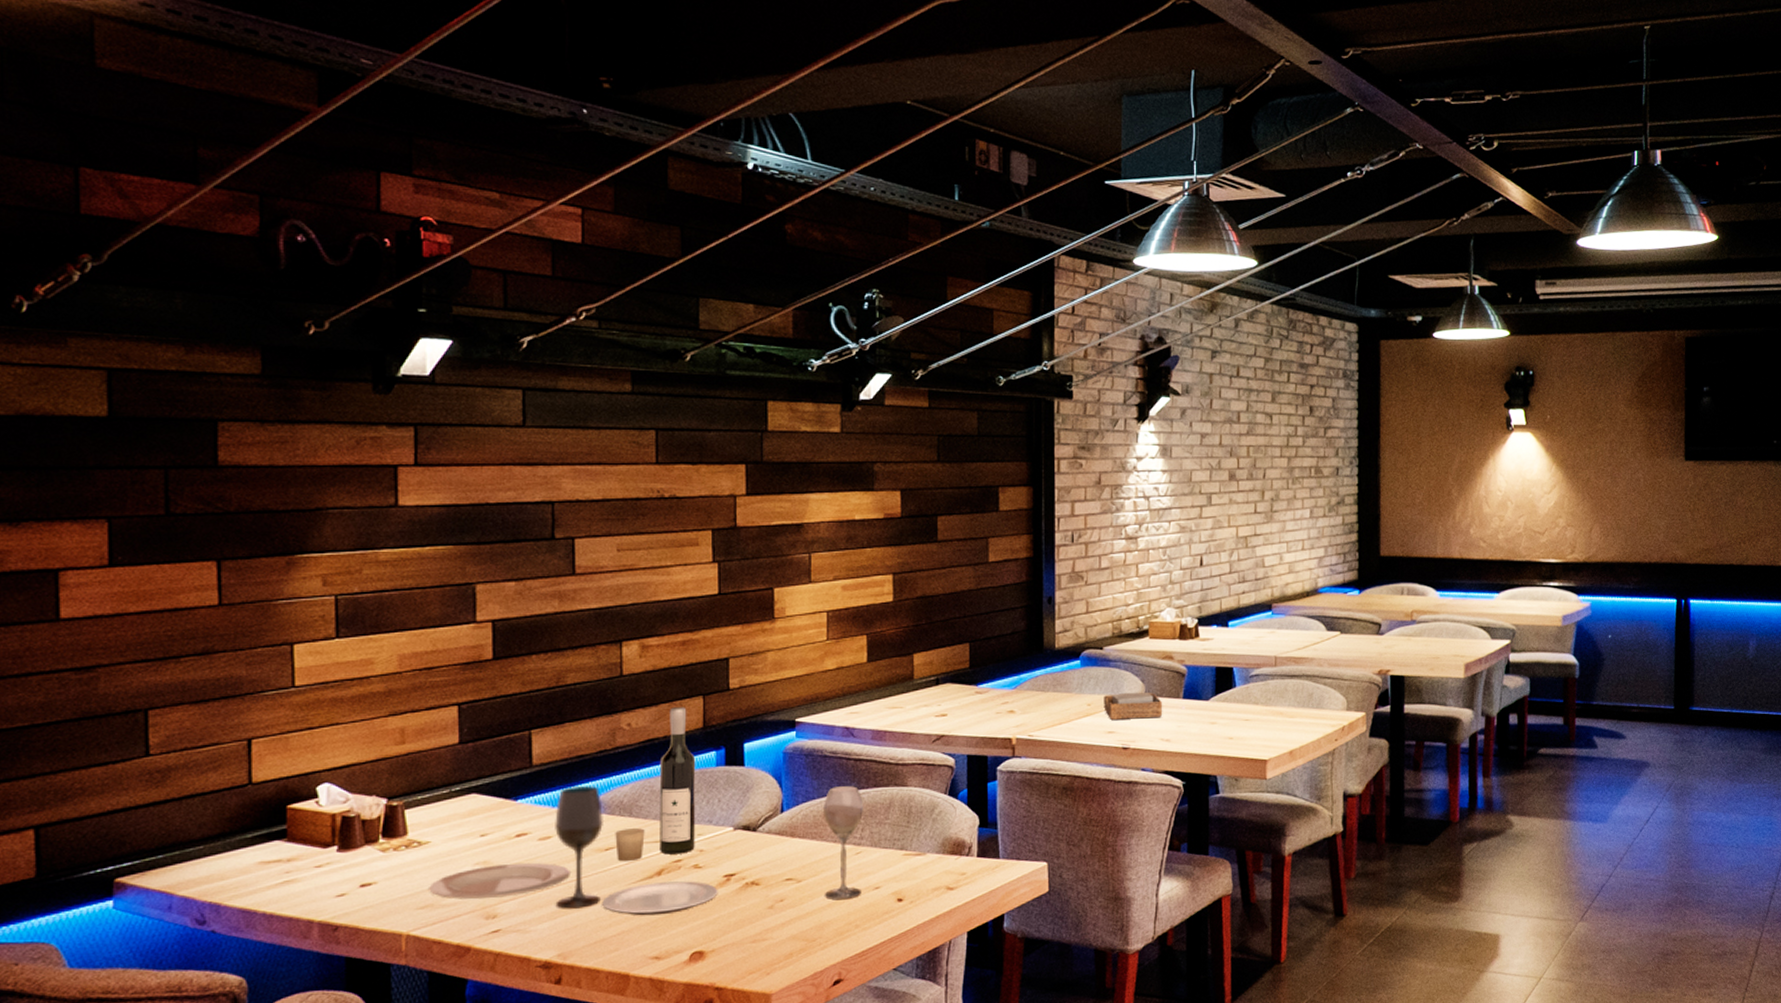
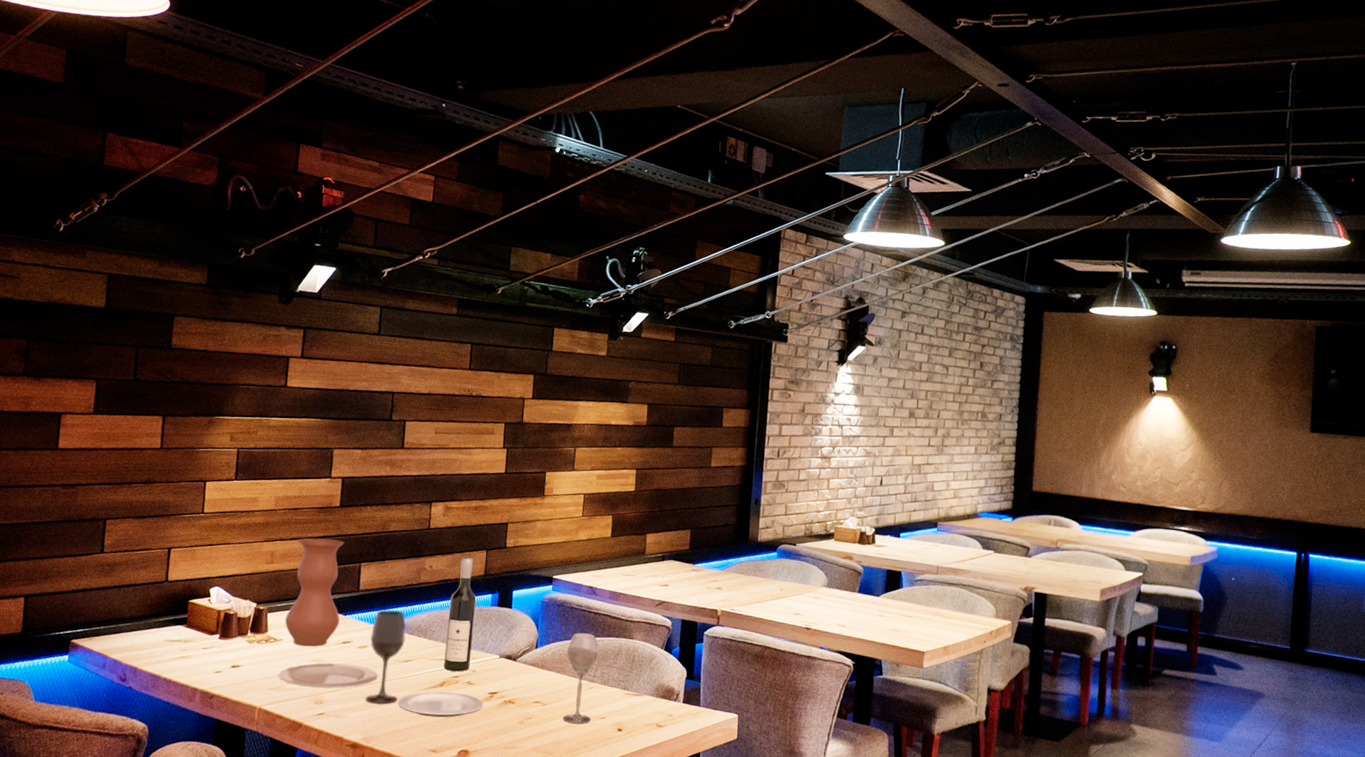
vase: none [431,703,509,846] -> present [285,538,345,646]
candle: present [615,828,645,862] -> none [412,647,434,673]
napkin holder: present [1104,692,1163,720] -> none [793,582,841,607]

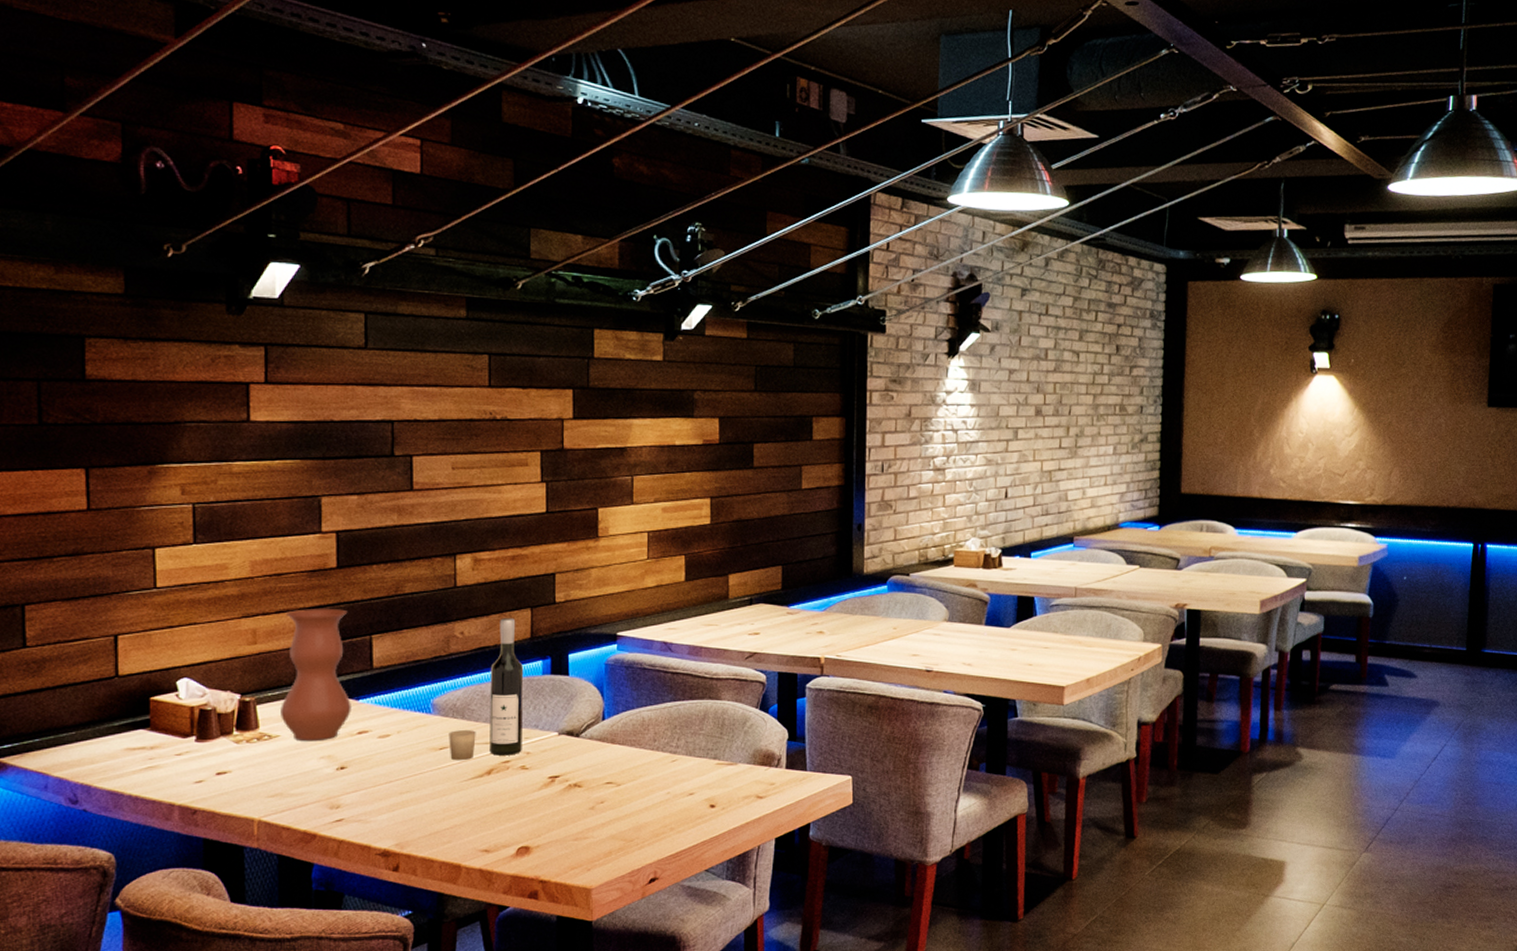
plate: present [278,663,379,689] -> none [279,758,409,791]
wine glass: present [365,609,406,704] -> none [393,689,439,803]
plate: present [398,691,484,718] -> none [436,781,543,812]
candle: none [412,647,434,673] -> present [449,730,476,761]
wineglass: present [563,632,599,724] -> none [641,696,680,804]

